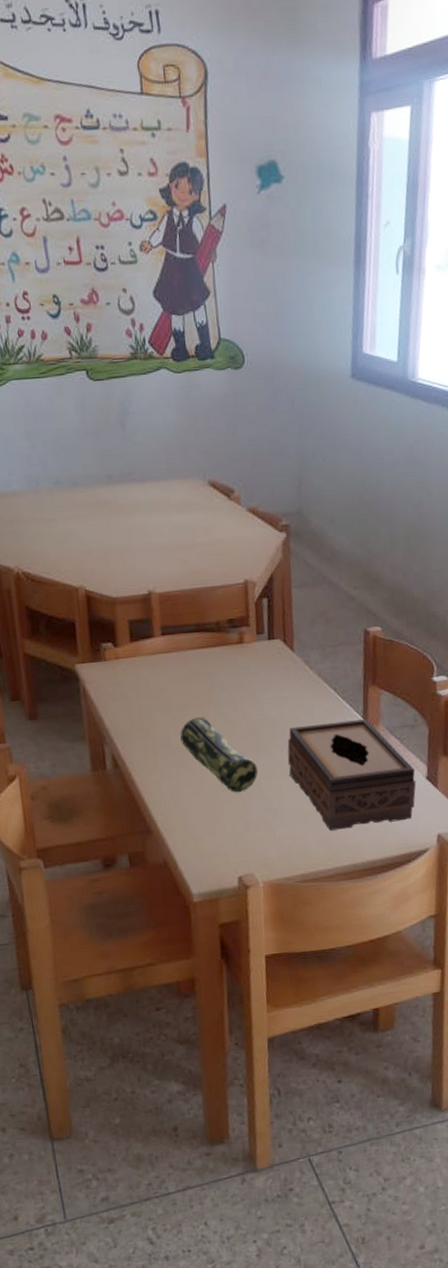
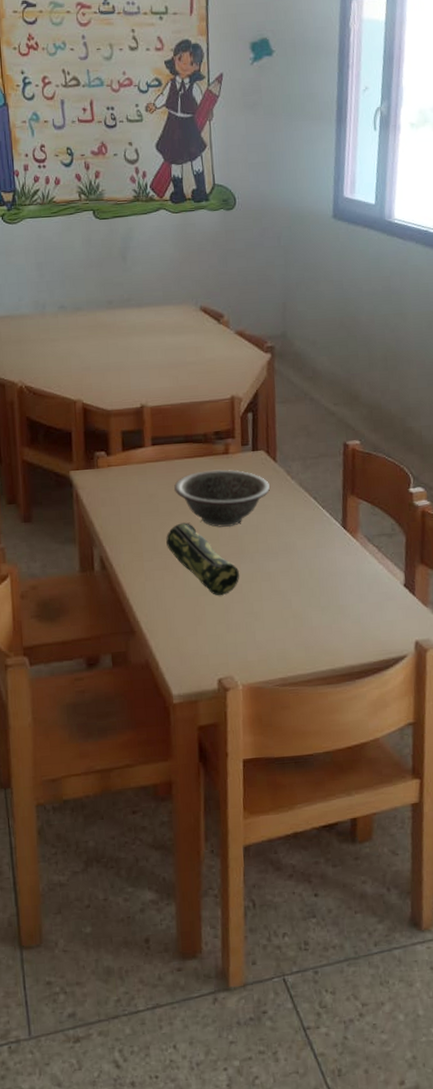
decorative bowl: none [186,660,287,722] -> present [173,469,270,528]
tissue box: present [287,719,417,831] -> none [268,527,394,635]

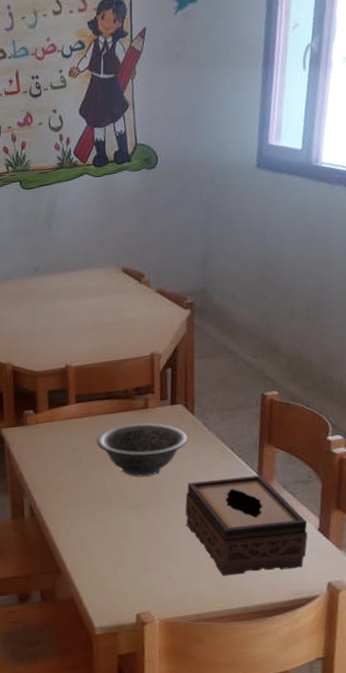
pencil case: present [166,523,239,596] -> none [89,473,157,540]
tissue box: none [268,527,394,635] -> present [185,475,308,576]

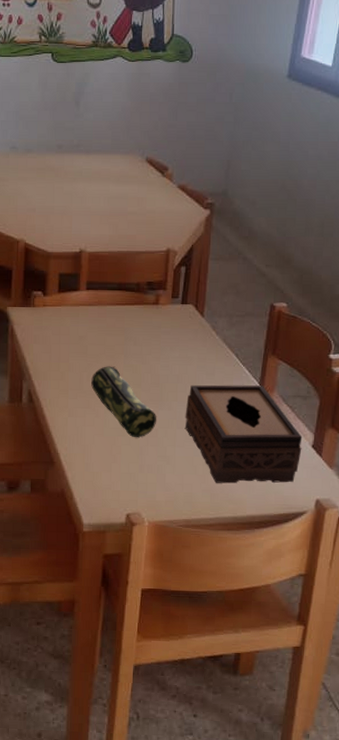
pencil case: none [89,473,157,540] -> present [91,366,156,438]
decorative bowl: present [96,423,187,477] -> none [103,318,194,375]

